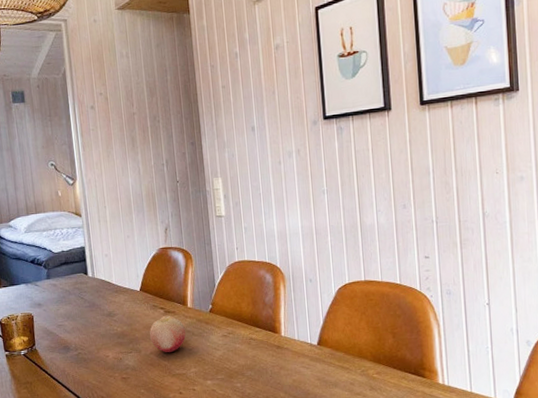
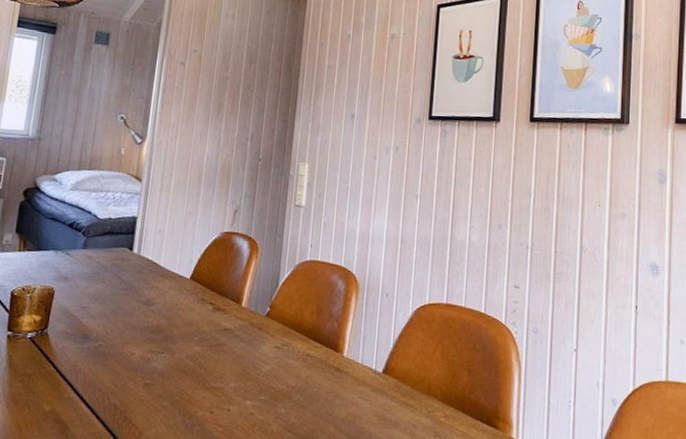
fruit: present [150,315,186,353] -> none [189,312,234,360]

